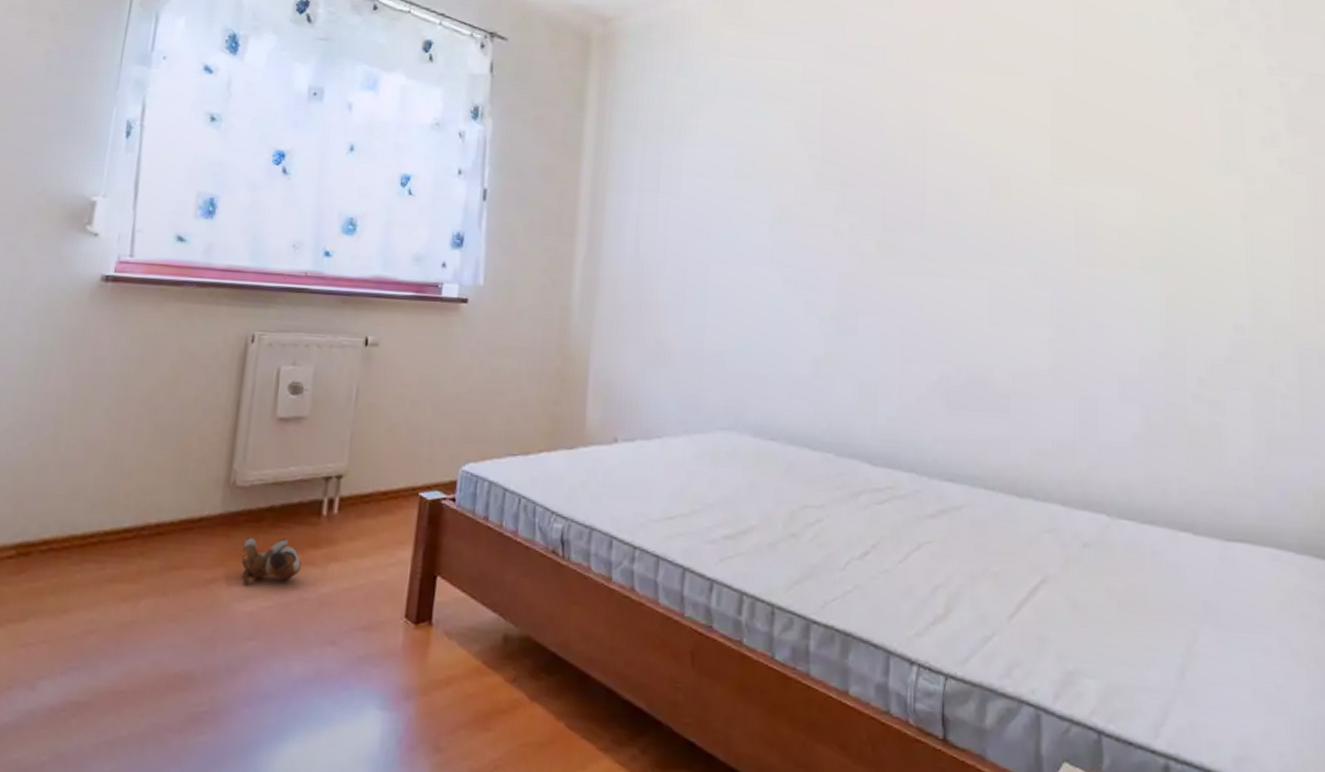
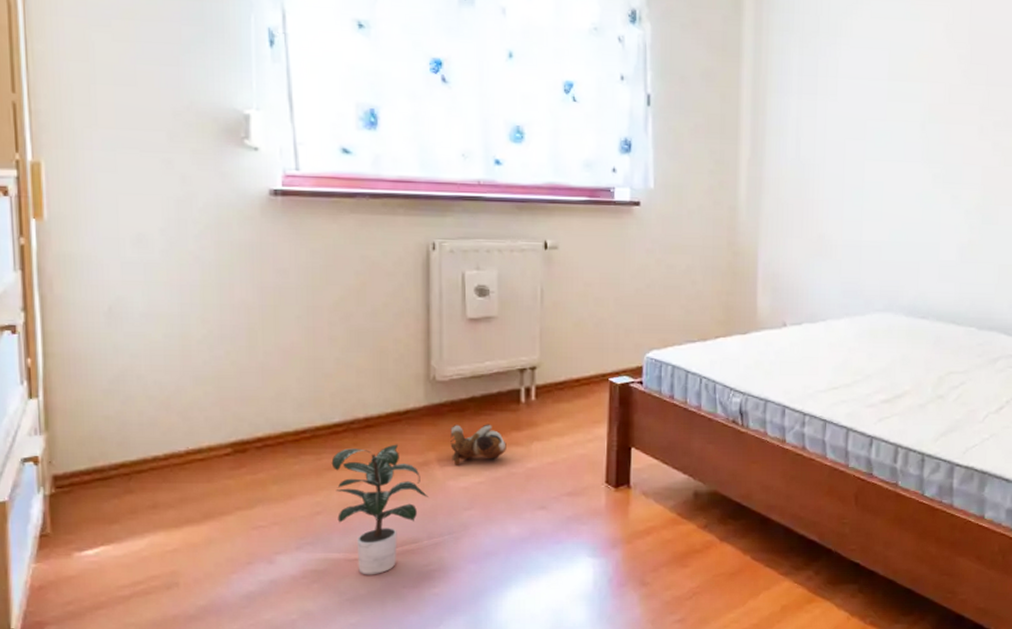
potted plant: none [110,556,210,713] -> present [331,444,428,575]

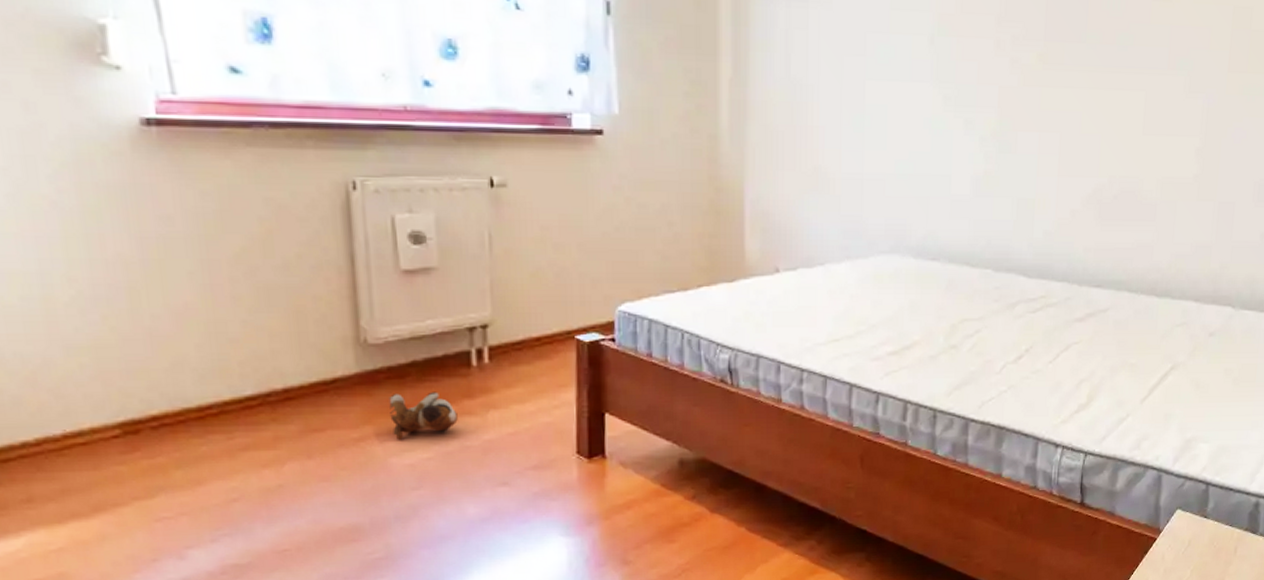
potted plant: present [331,444,428,575] -> none [246,418,368,568]

